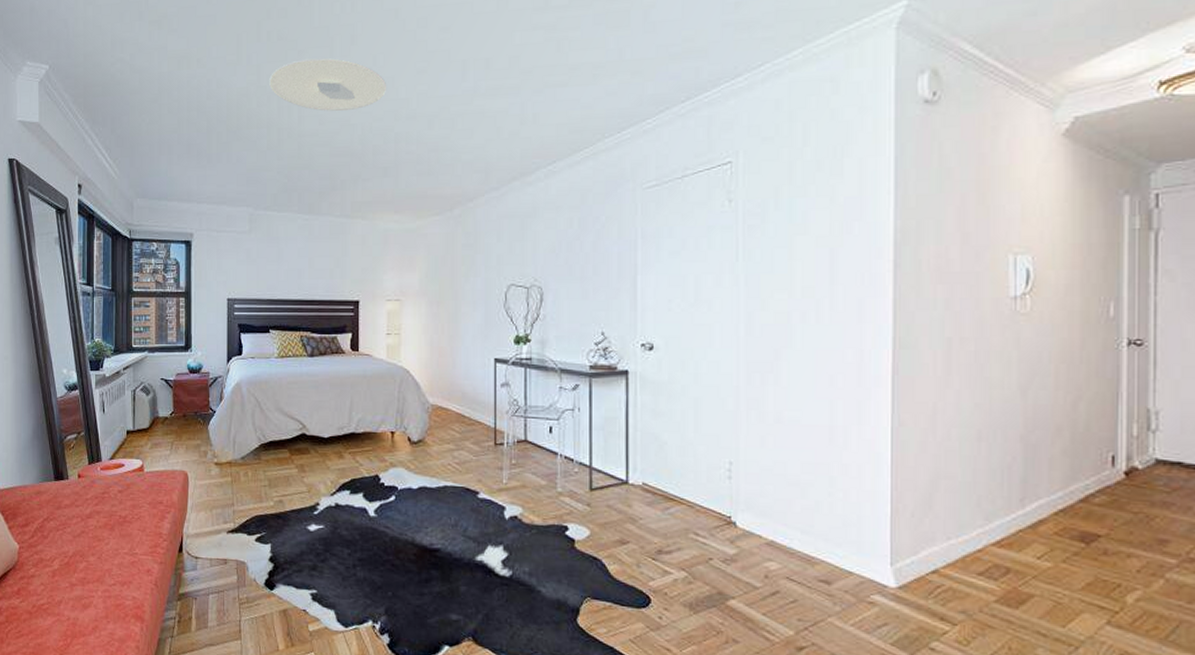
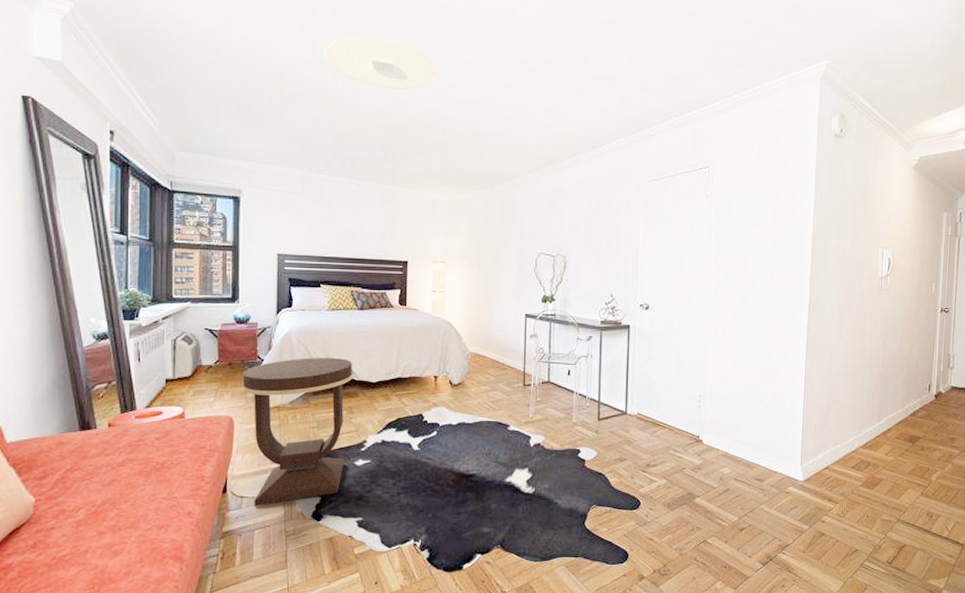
side table: none [196,409,303,569] -> present [242,357,352,506]

